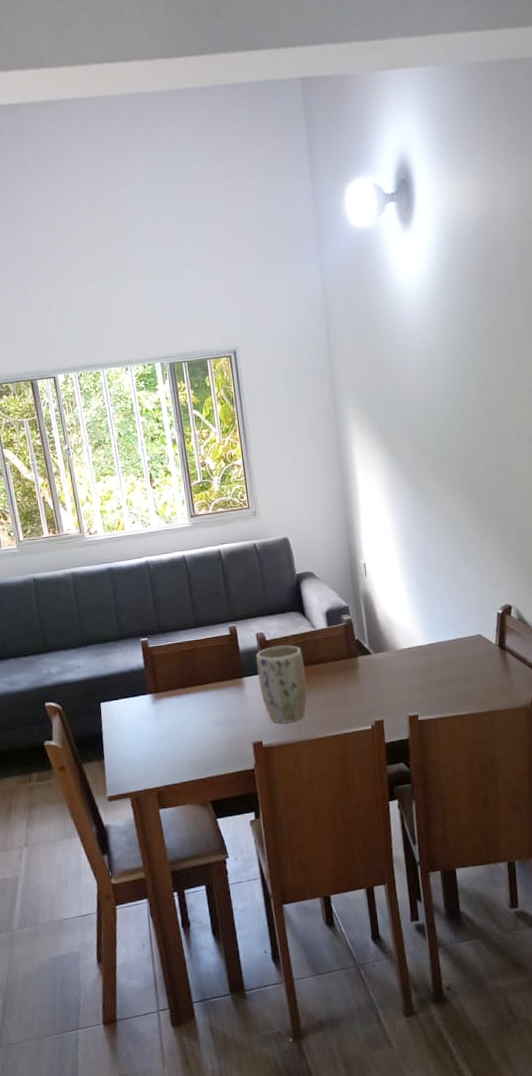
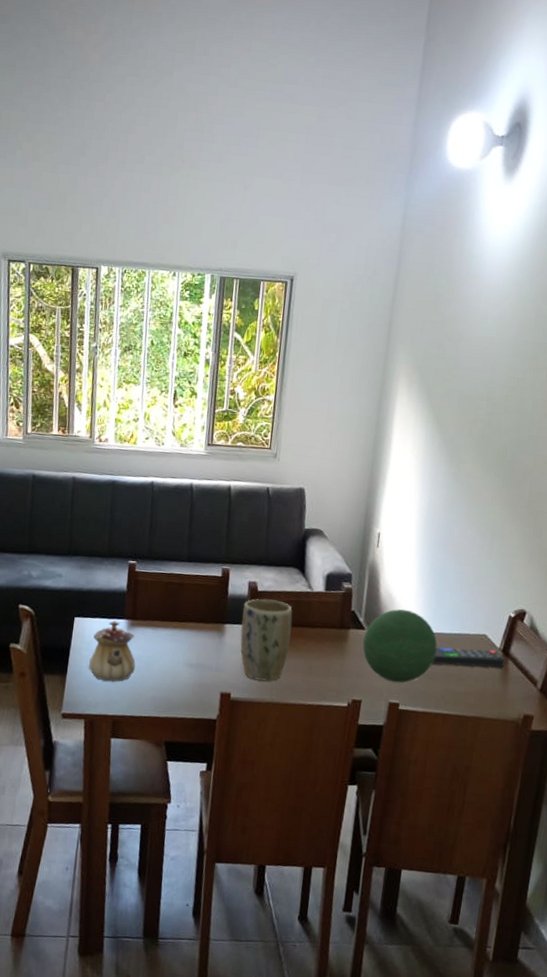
teapot: none [122,698,168,757] -> present [89,621,136,682]
decorative orb: none [372,627,441,697] -> present [362,609,438,683]
remote control: none [438,646,504,671] -> present [431,647,505,668]

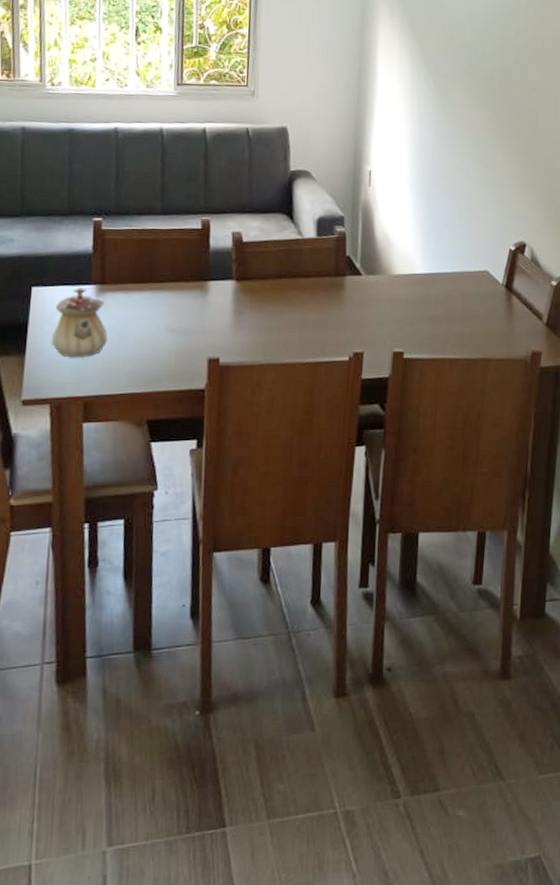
plant pot: present [240,599,293,682] -> none [225,250,284,342]
decorative orb: present [362,609,438,683] -> none [361,250,439,330]
remote control: present [431,647,505,668] -> none [434,286,509,307]

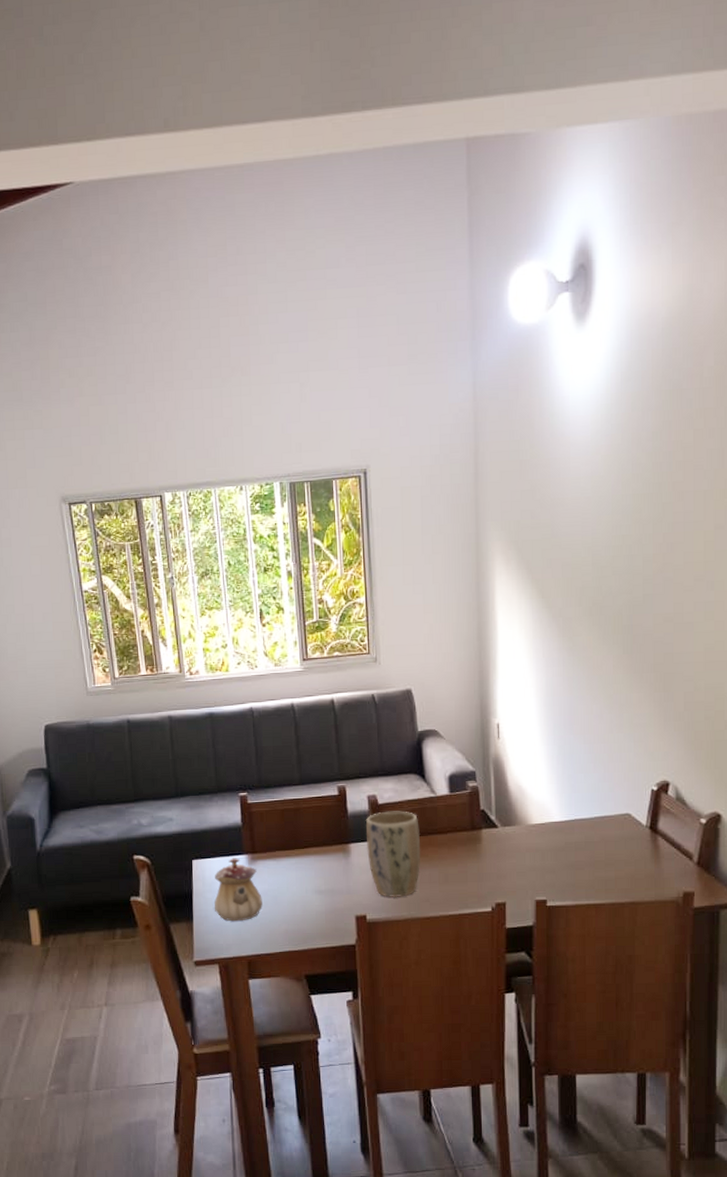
plant pot: none [225,250,284,342] -> present [365,811,421,898]

